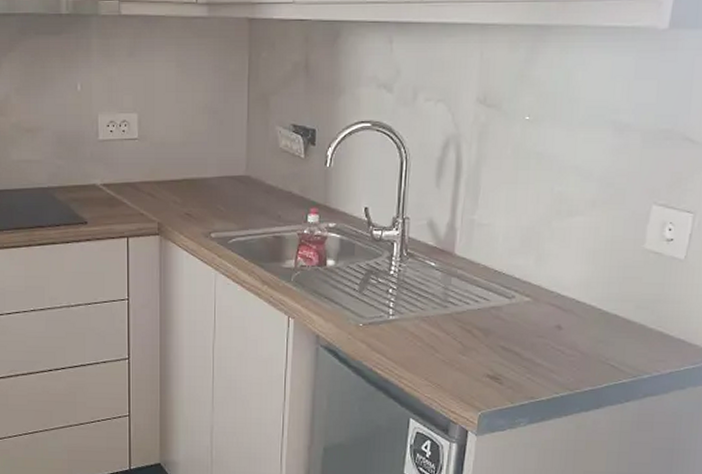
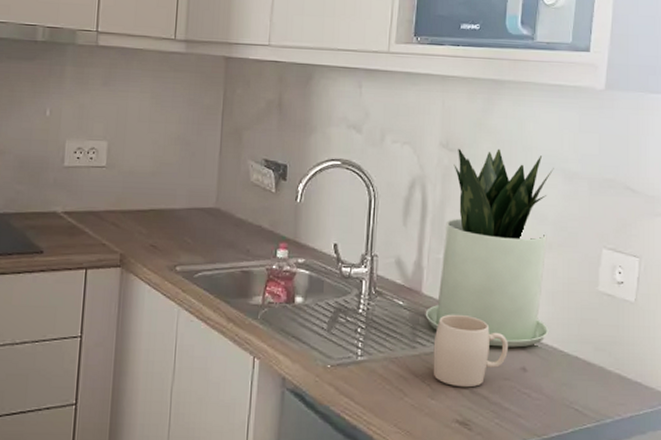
planter: none [457,102,603,306] -> present [425,148,554,348]
mug: none [464,274,543,345] -> present [433,314,508,388]

